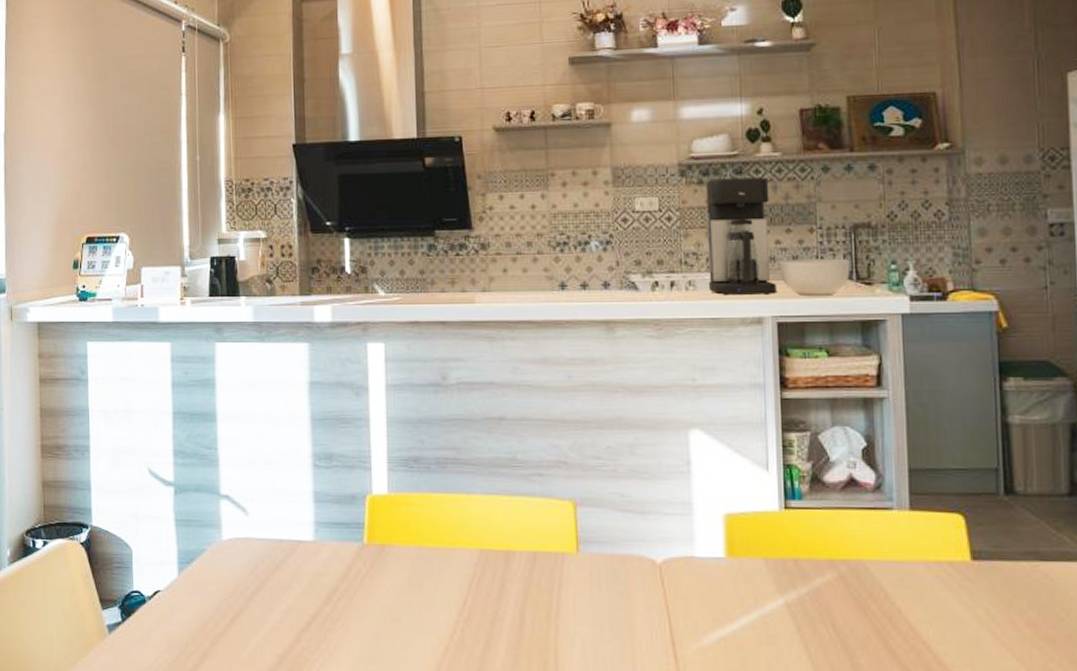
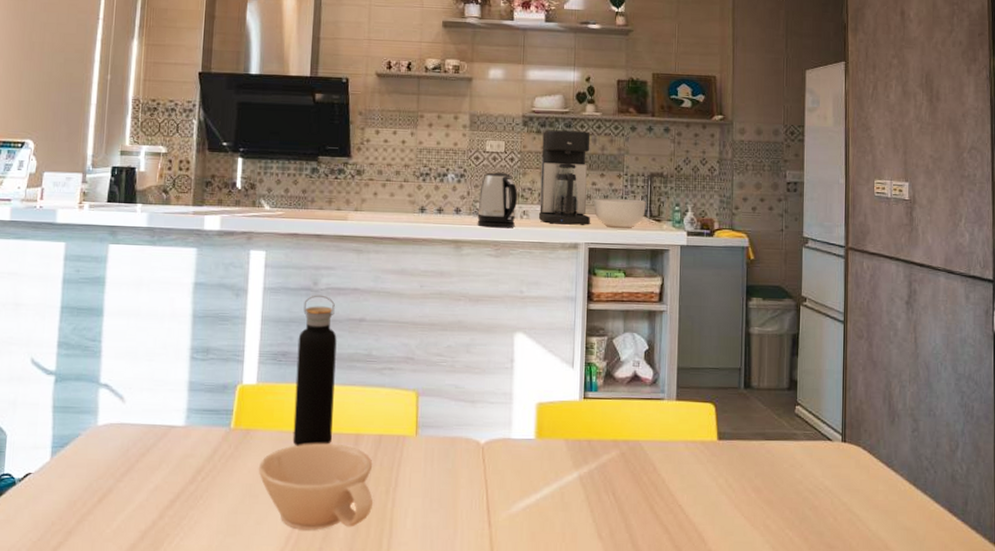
cup: none [398,560,532,660] -> present [258,443,373,530]
water bottle: none [430,391,478,564] -> present [292,295,337,446]
kettle: none [630,234,680,303] -> present [477,171,517,228]

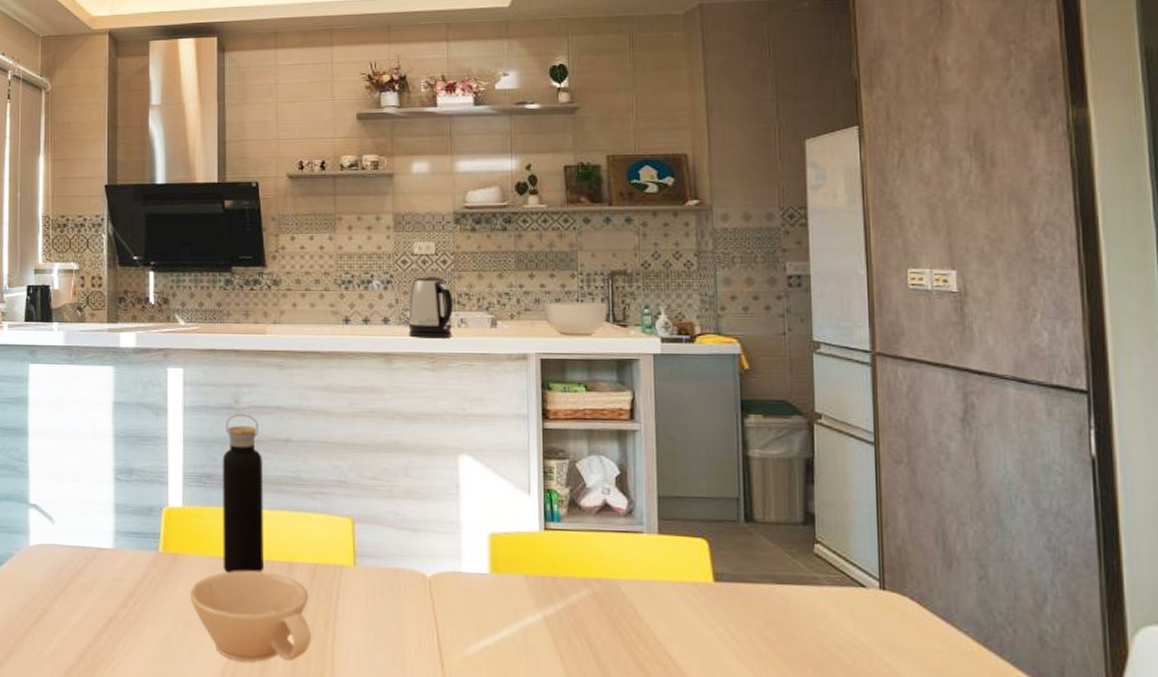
coffee maker: present [538,130,591,226] -> none [478,227,540,335]

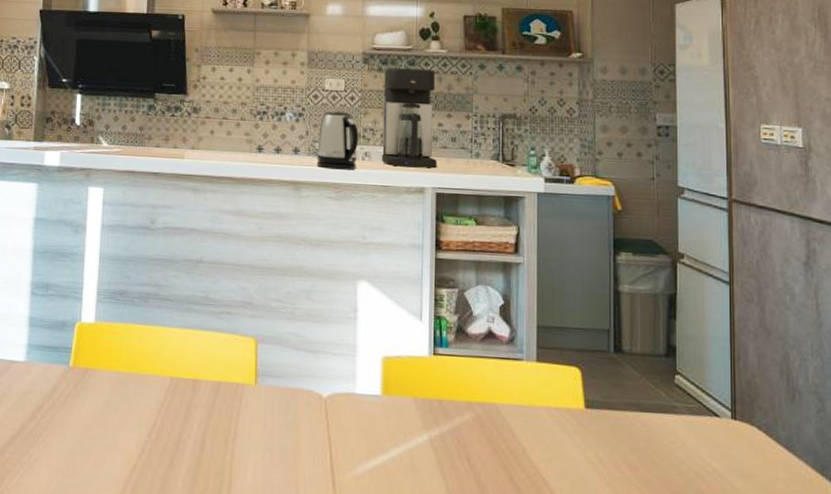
cup: present [189,570,311,662] -> none [96,386,211,478]
water bottle: present [222,413,263,573] -> none [130,234,174,389]
coffee maker: none [478,227,540,335] -> present [381,67,437,170]
bowl: present [542,301,609,337] -> none [440,139,499,174]

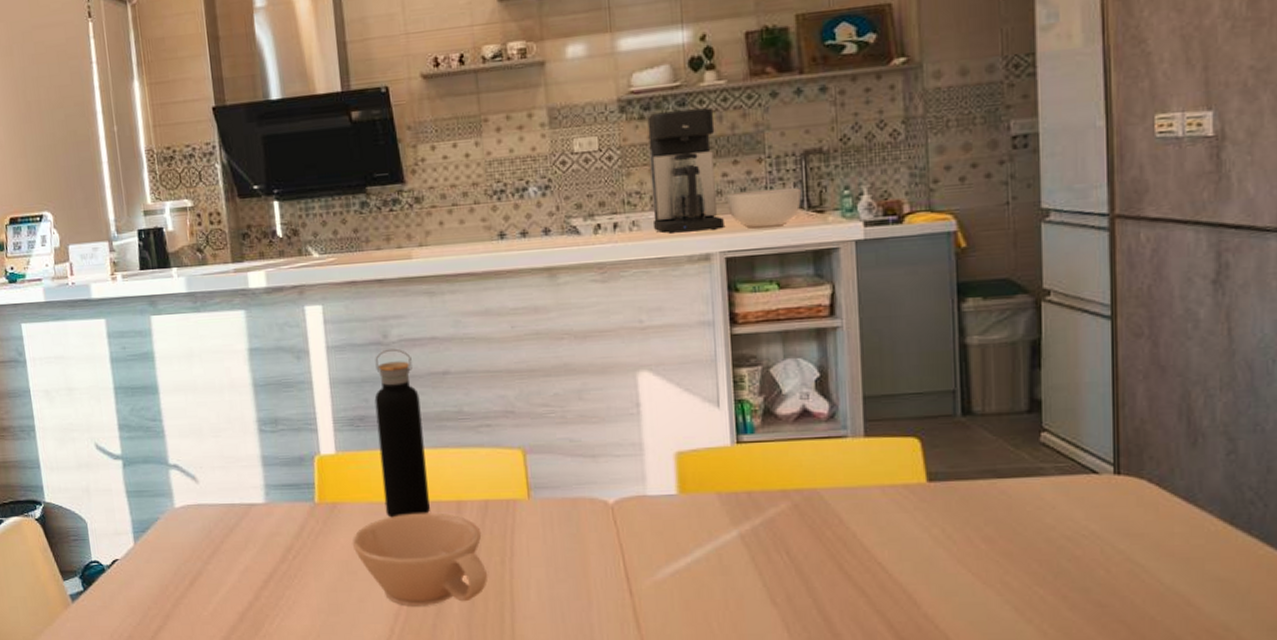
cup: none [96,386,211,478] -> present [352,512,487,606]
water bottle: none [130,234,174,389] -> present [374,348,430,518]
kettle: present [316,110,358,170] -> none [572,175,623,248]
bowl: none [440,139,499,174] -> present [725,187,802,230]

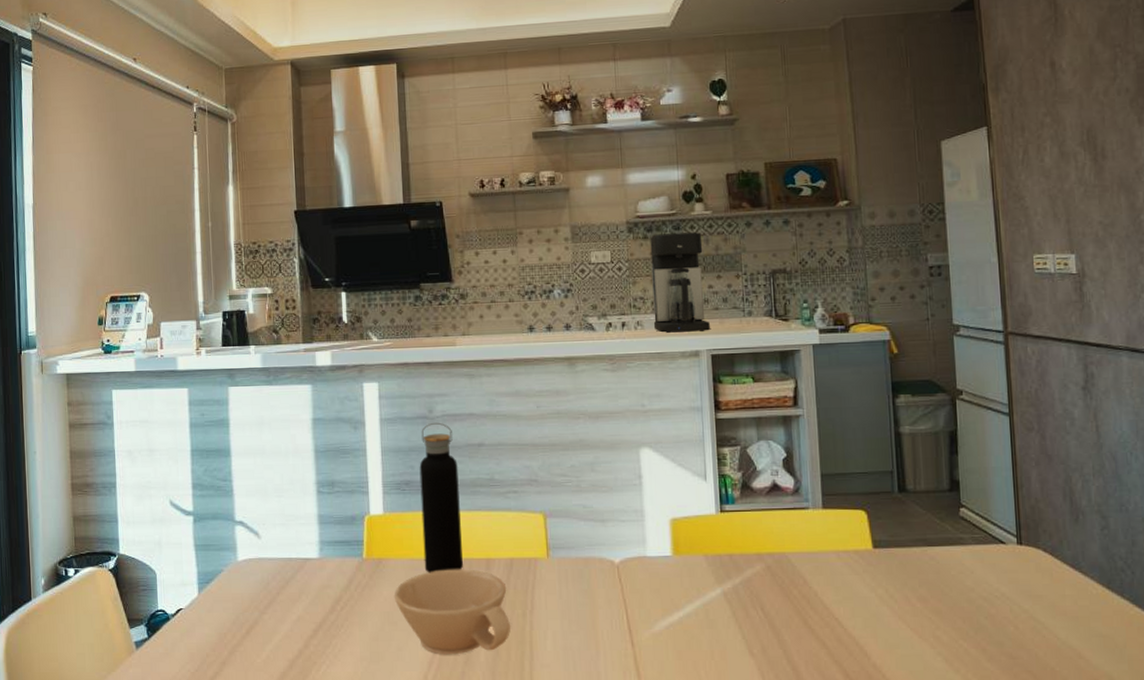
bowl: present [725,187,802,230] -> none [711,299,771,333]

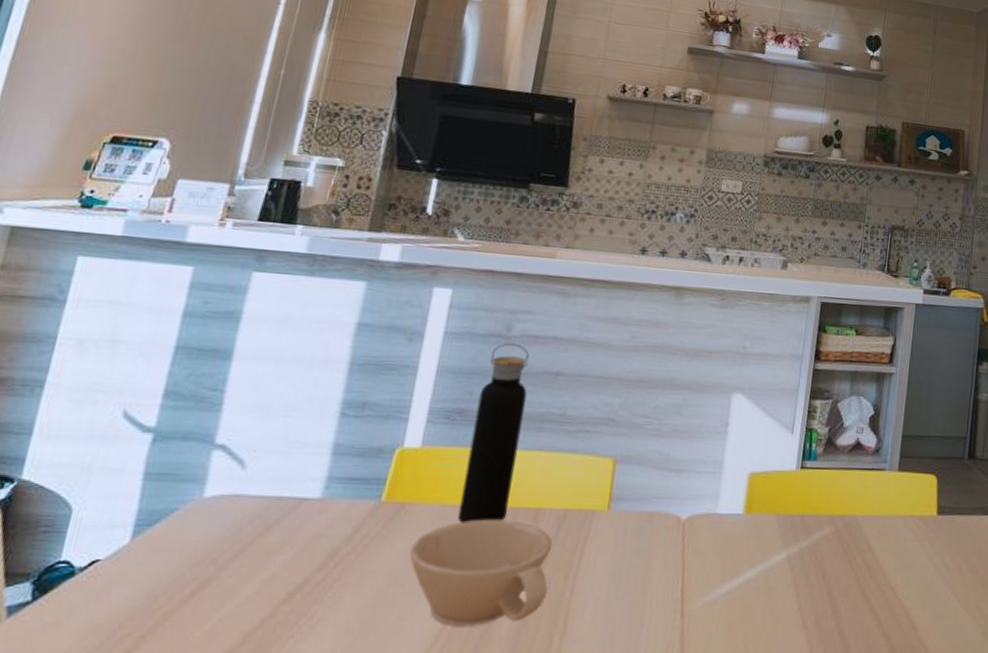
coffee maker: present [650,232,710,334] -> none [770,172,834,279]

